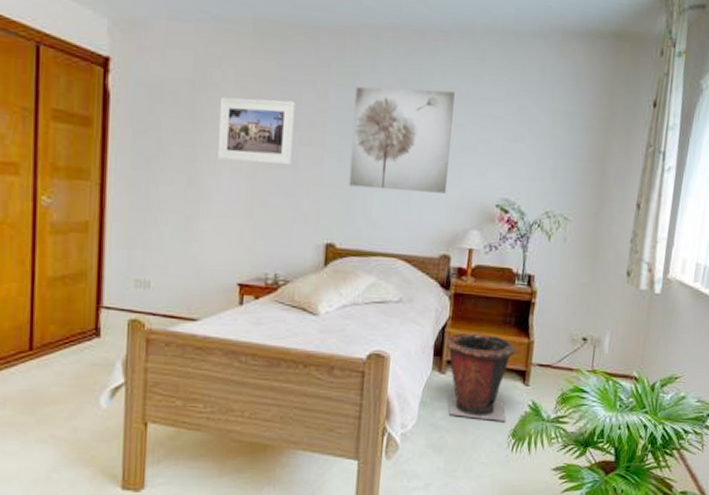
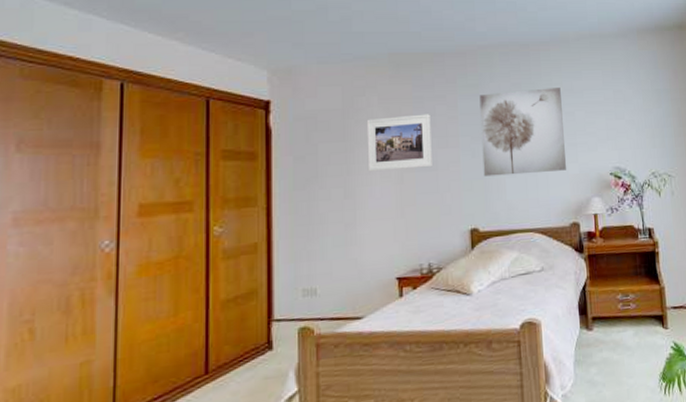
waste bin: present [445,332,516,421] -> none [587,286,655,369]

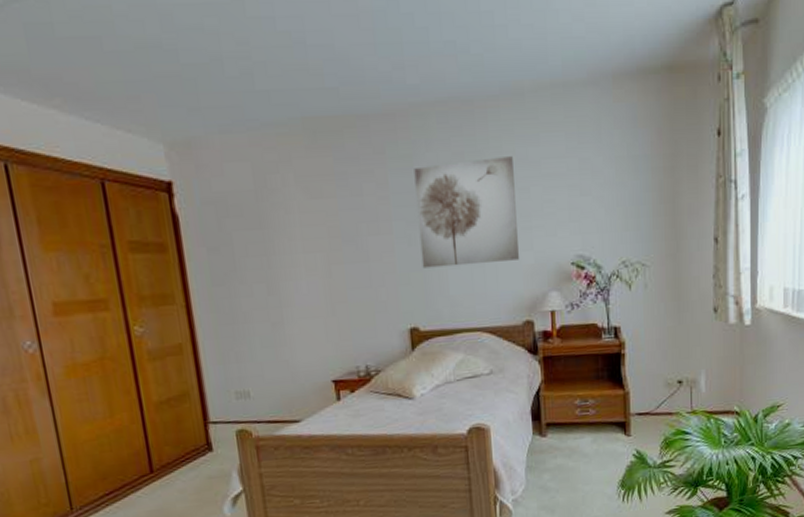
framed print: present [366,114,432,172] -> none [283,194,363,265]

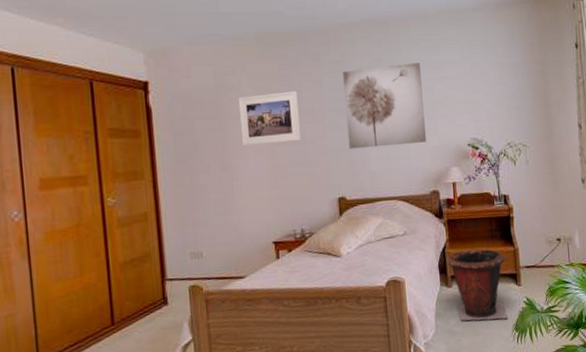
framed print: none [283,194,363,265] -> present [238,91,301,147]
waste bin: none [541,391,613,476] -> present [446,248,508,321]

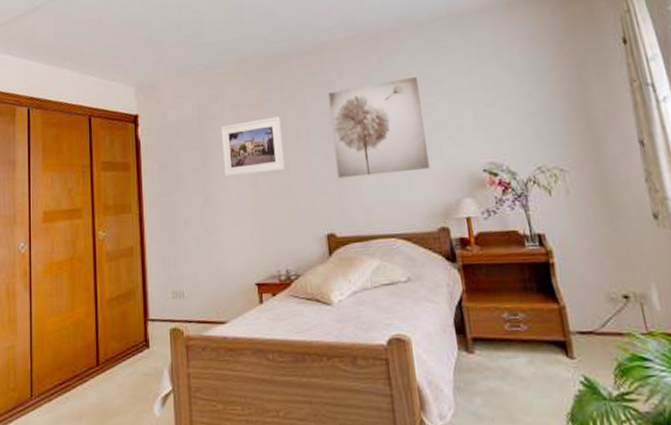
waste bin: present [446,248,508,321] -> none [464,303,559,404]

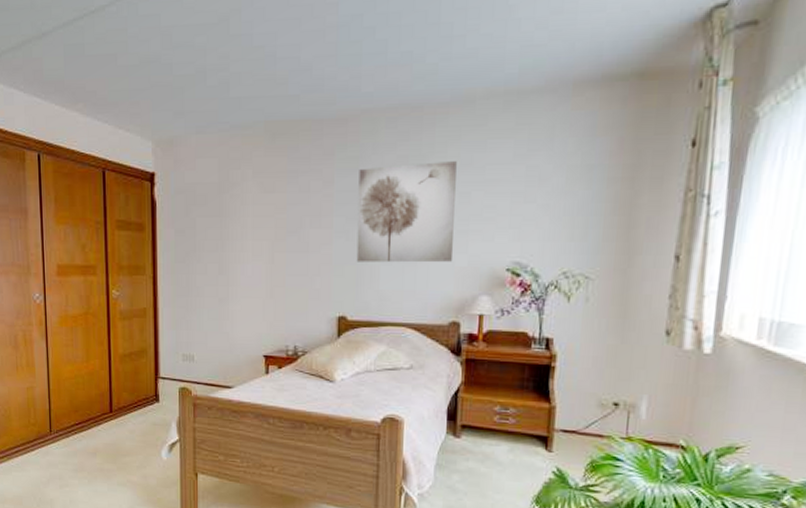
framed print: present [220,116,285,178] -> none [240,190,304,250]

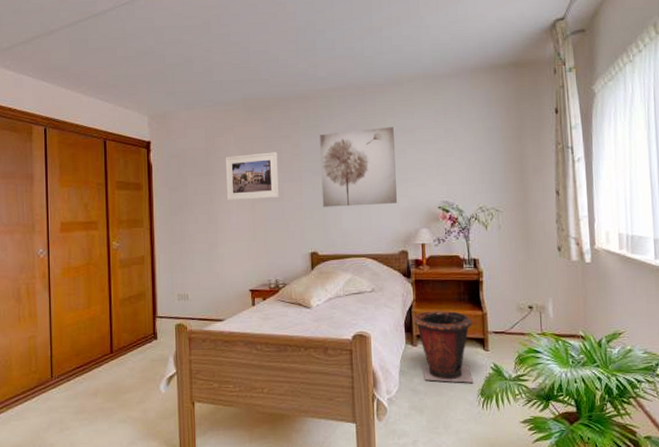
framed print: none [240,190,304,250] -> present [225,152,279,202]
waste bin: none [458,397,535,487] -> present [413,310,474,383]

